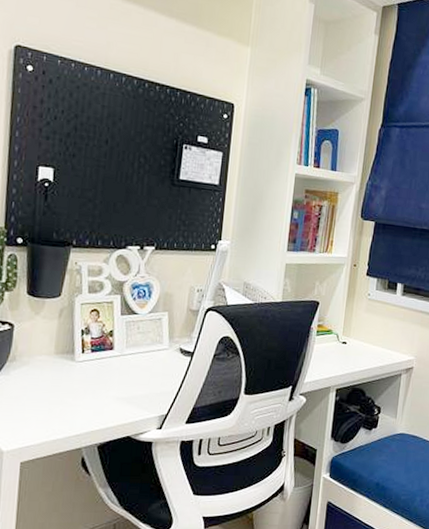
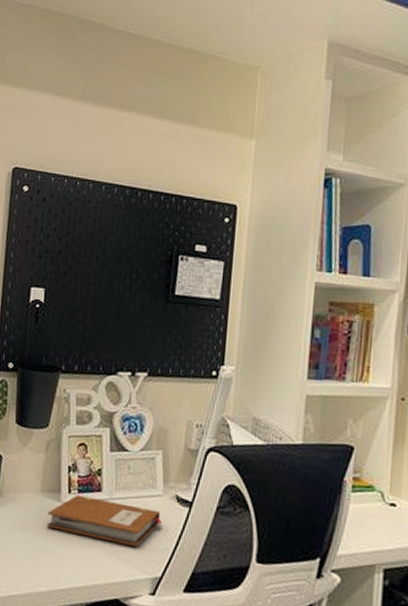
notebook: none [61,354,168,392] -> present [46,495,162,547]

